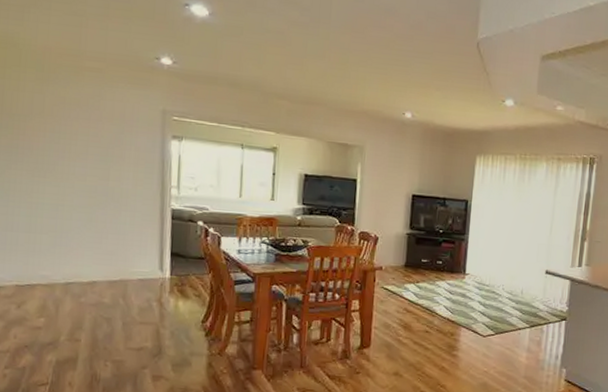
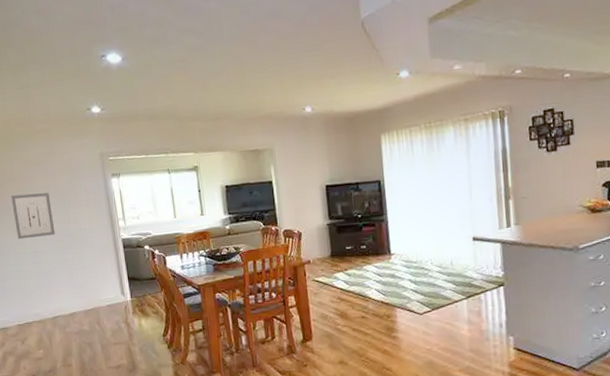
wall art: none [35,134,88,190] -> present [11,193,56,240]

